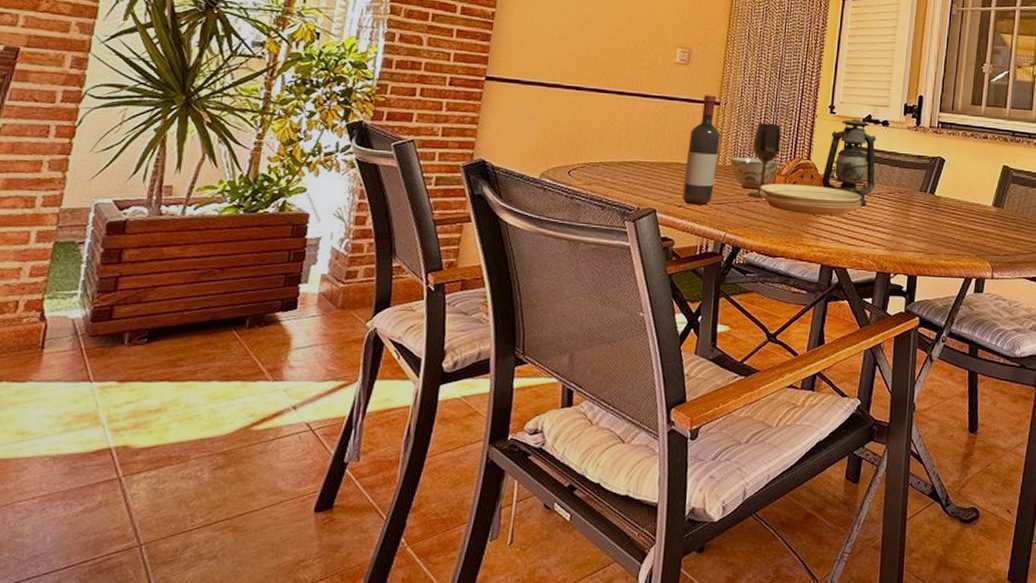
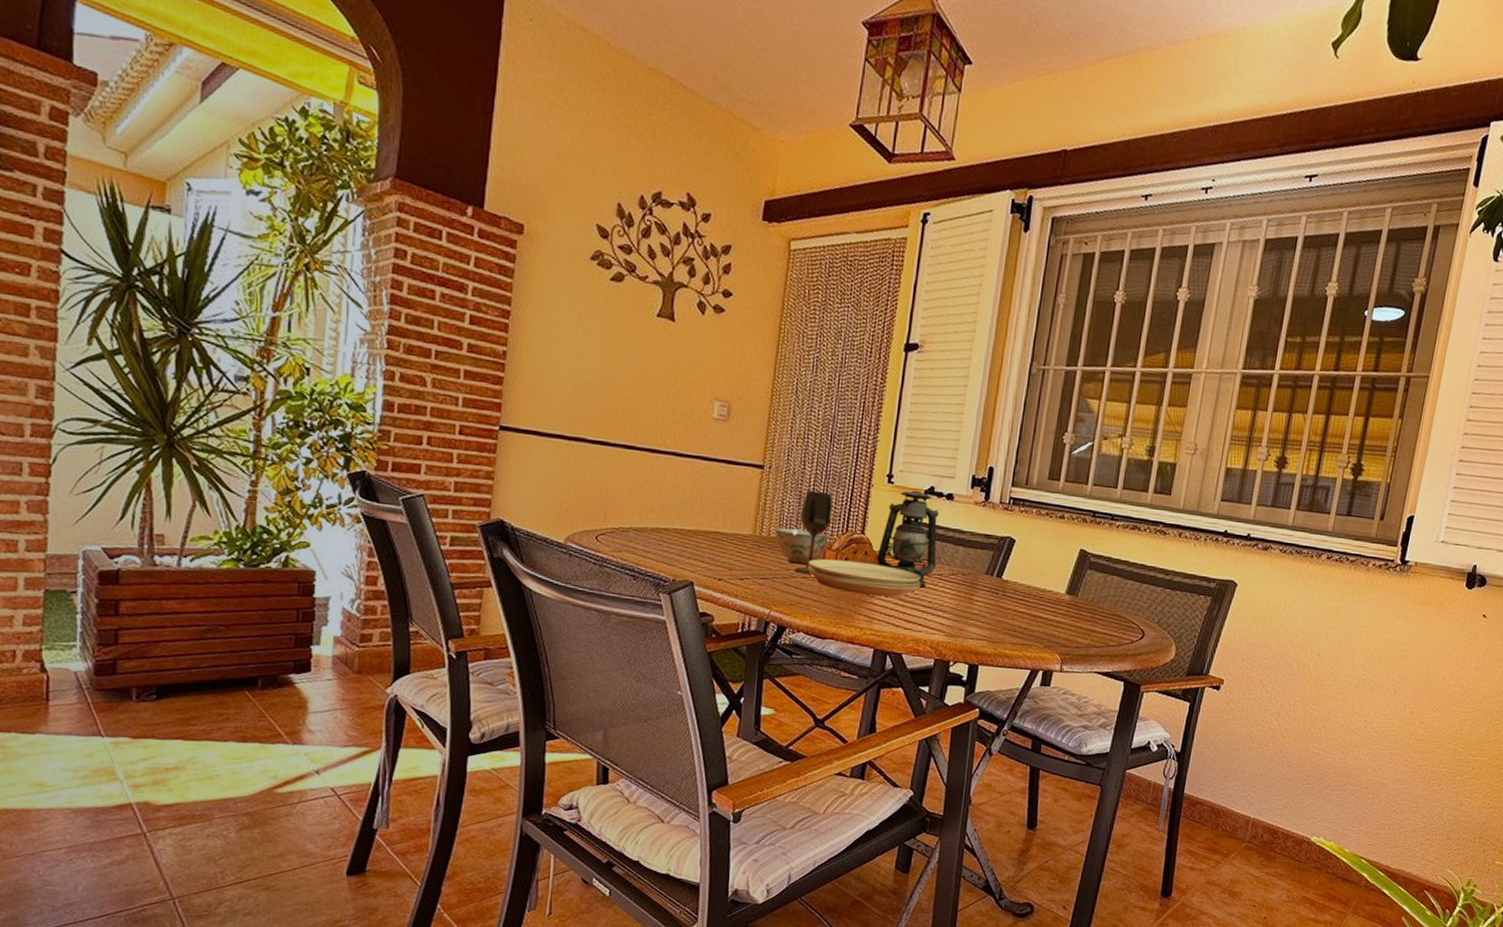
wine bottle: present [681,95,721,205] -> none [721,456,765,579]

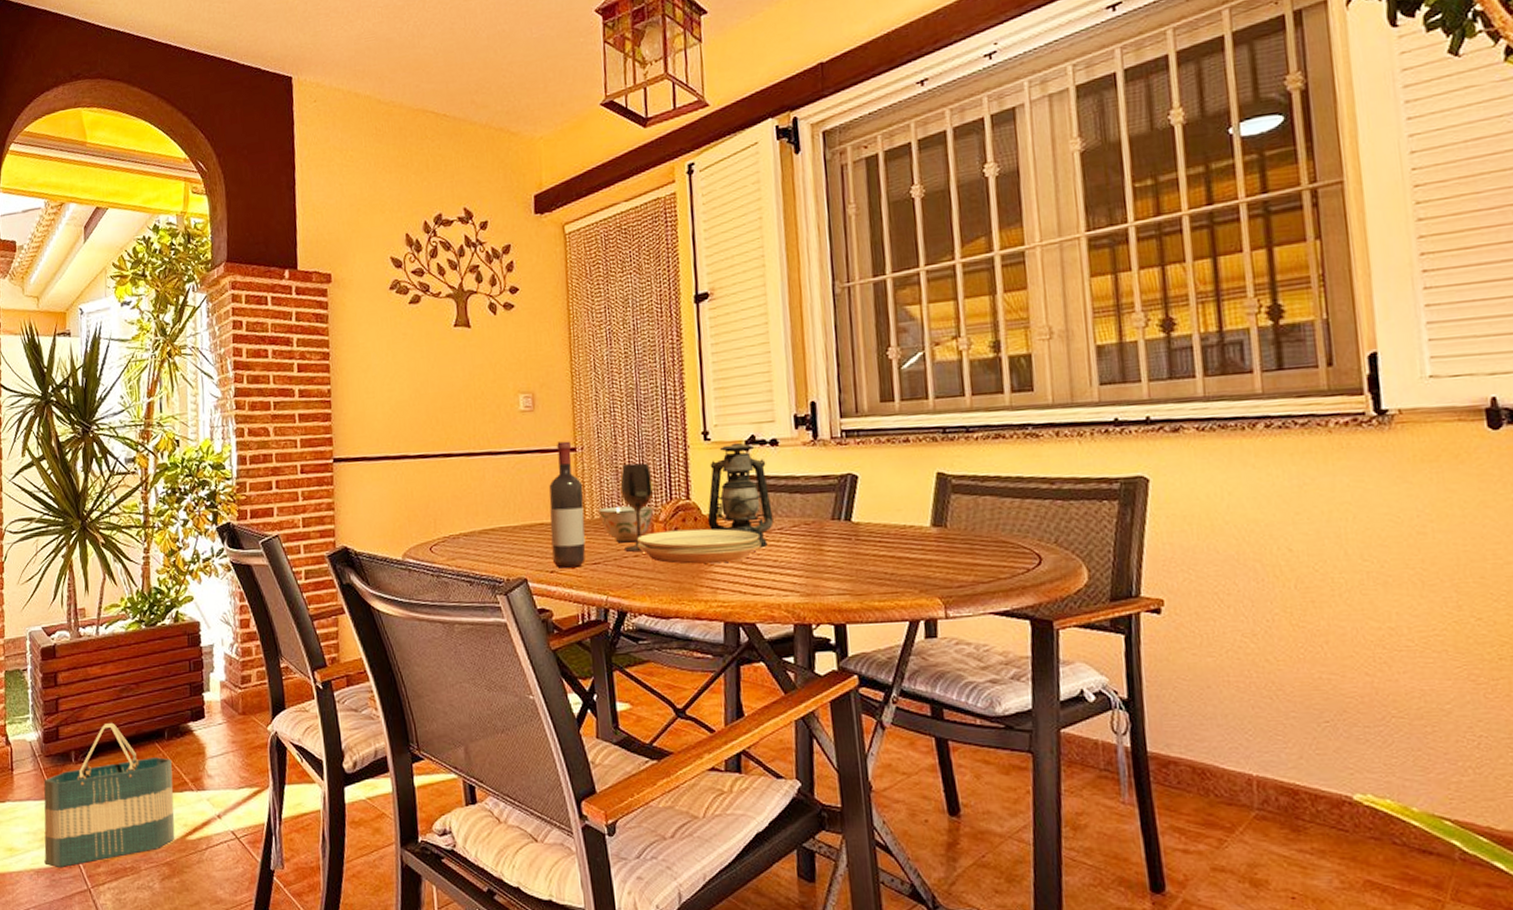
tote bag: none [87,663,264,809] -> present [43,722,175,867]
wine bottle: none [721,456,765,579] -> present [548,441,586,568]

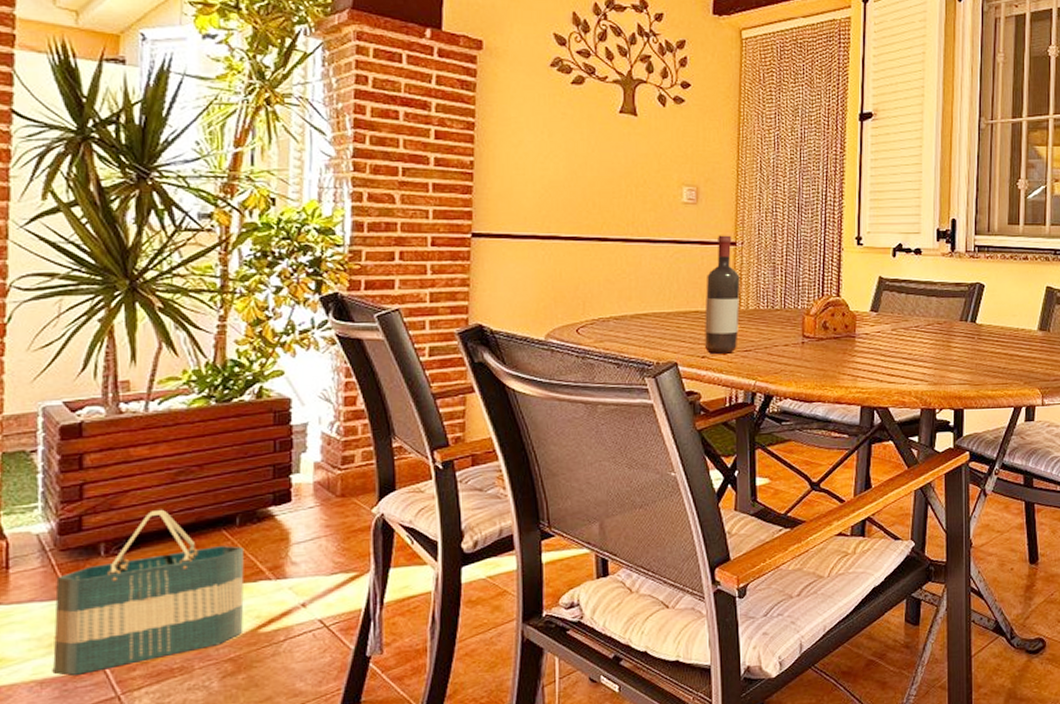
soup bowl: present [597,506,656,543] -> none [752,300,808,333]
wine glass: present [619,462,654,552] -> none [775,261,808,342]
plate: present [637,528,762,564] -> none [788,323,899,354]
lantern: present [707,442,774,547] -> none [854,249,911,342]

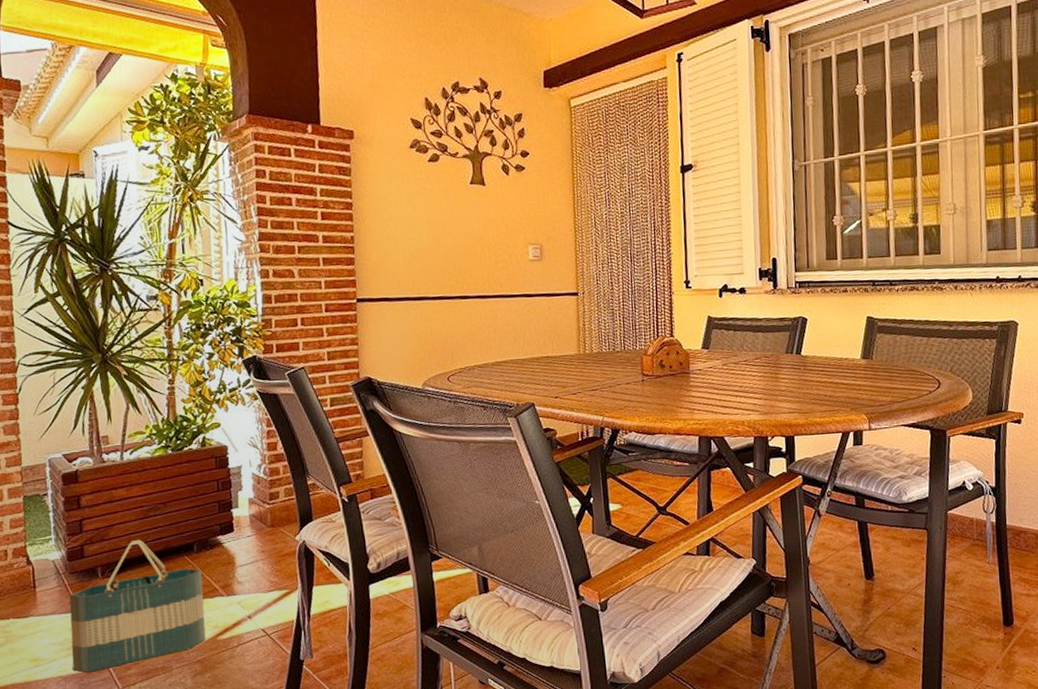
wine bottle: present [704,235,740,354] -> none [553,286,586,394]

